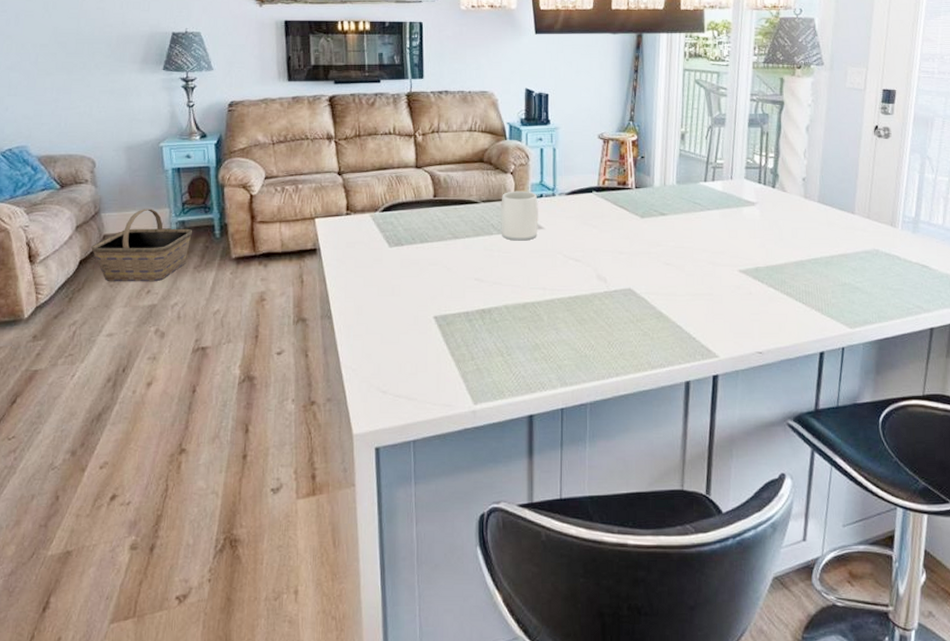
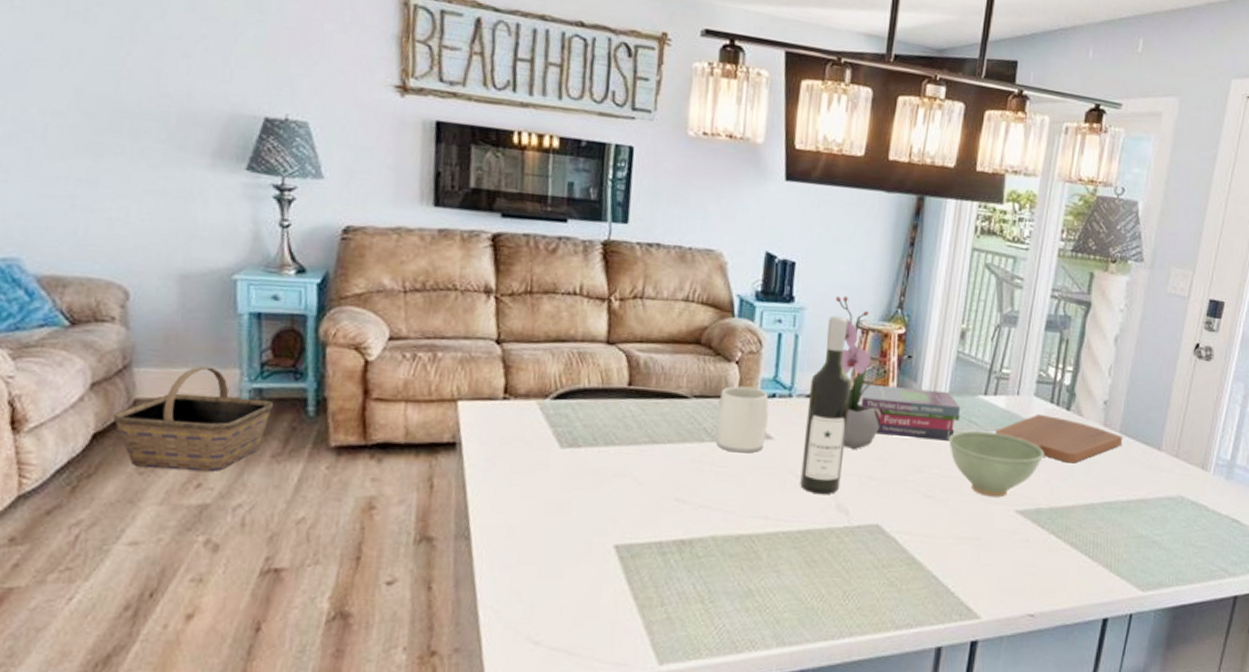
bottle: none [567,131,600,267] -> present [800,315,852,494]
flower arrangement: none [581,116,630,231] -> present [835,296,892,449]
books: none [607,181,687,220] -> present [859,384,961,441]
bowl: none [680,209,758,261] -> present [949,430,1044,497]
cutting board: none [716,192,822,230] -> present [996,413,1123,464]

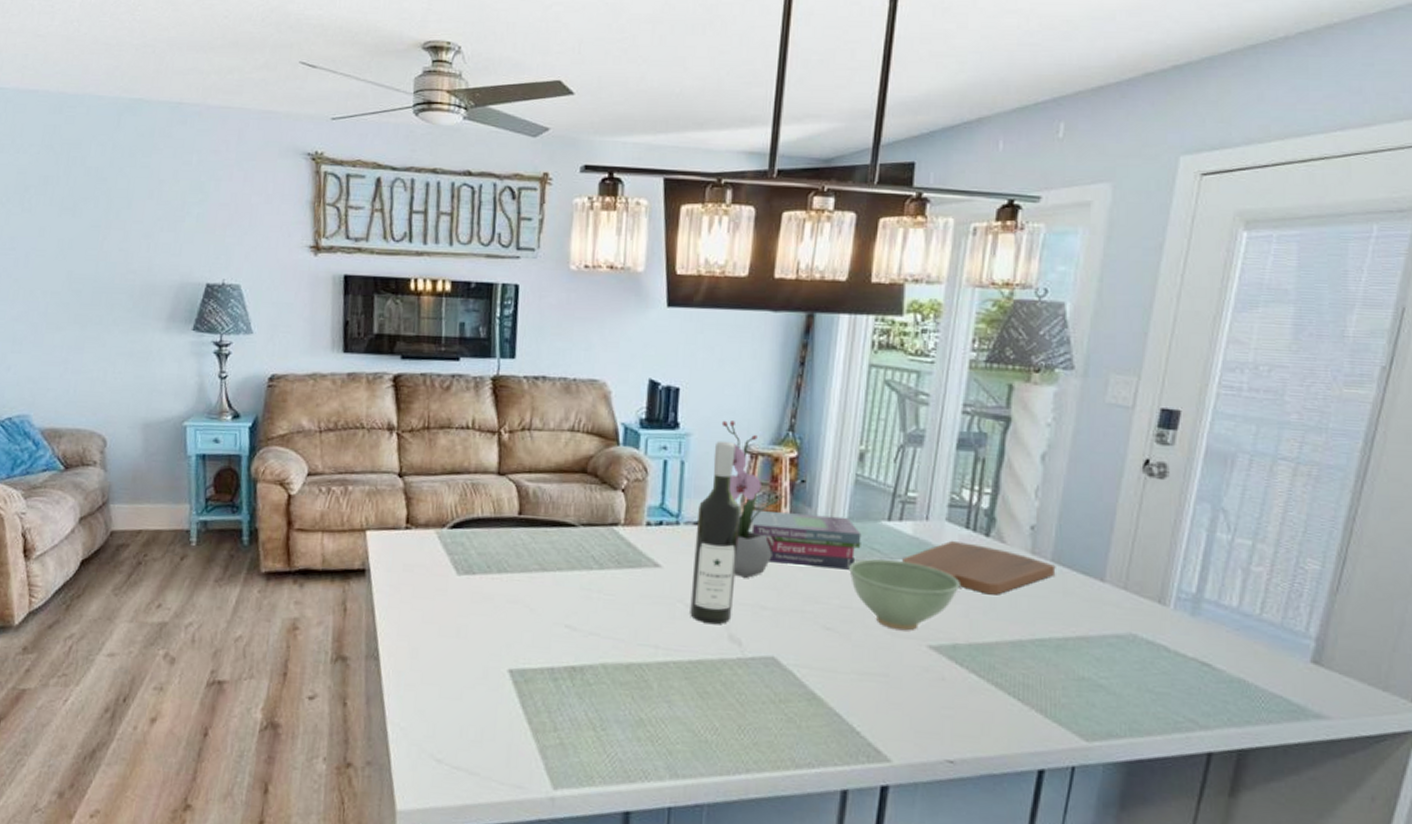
basket: present [113,366,273,472] -> none [95,502,216,594]
mug: present [716,386,769,453] -> none [604,514,656,581]

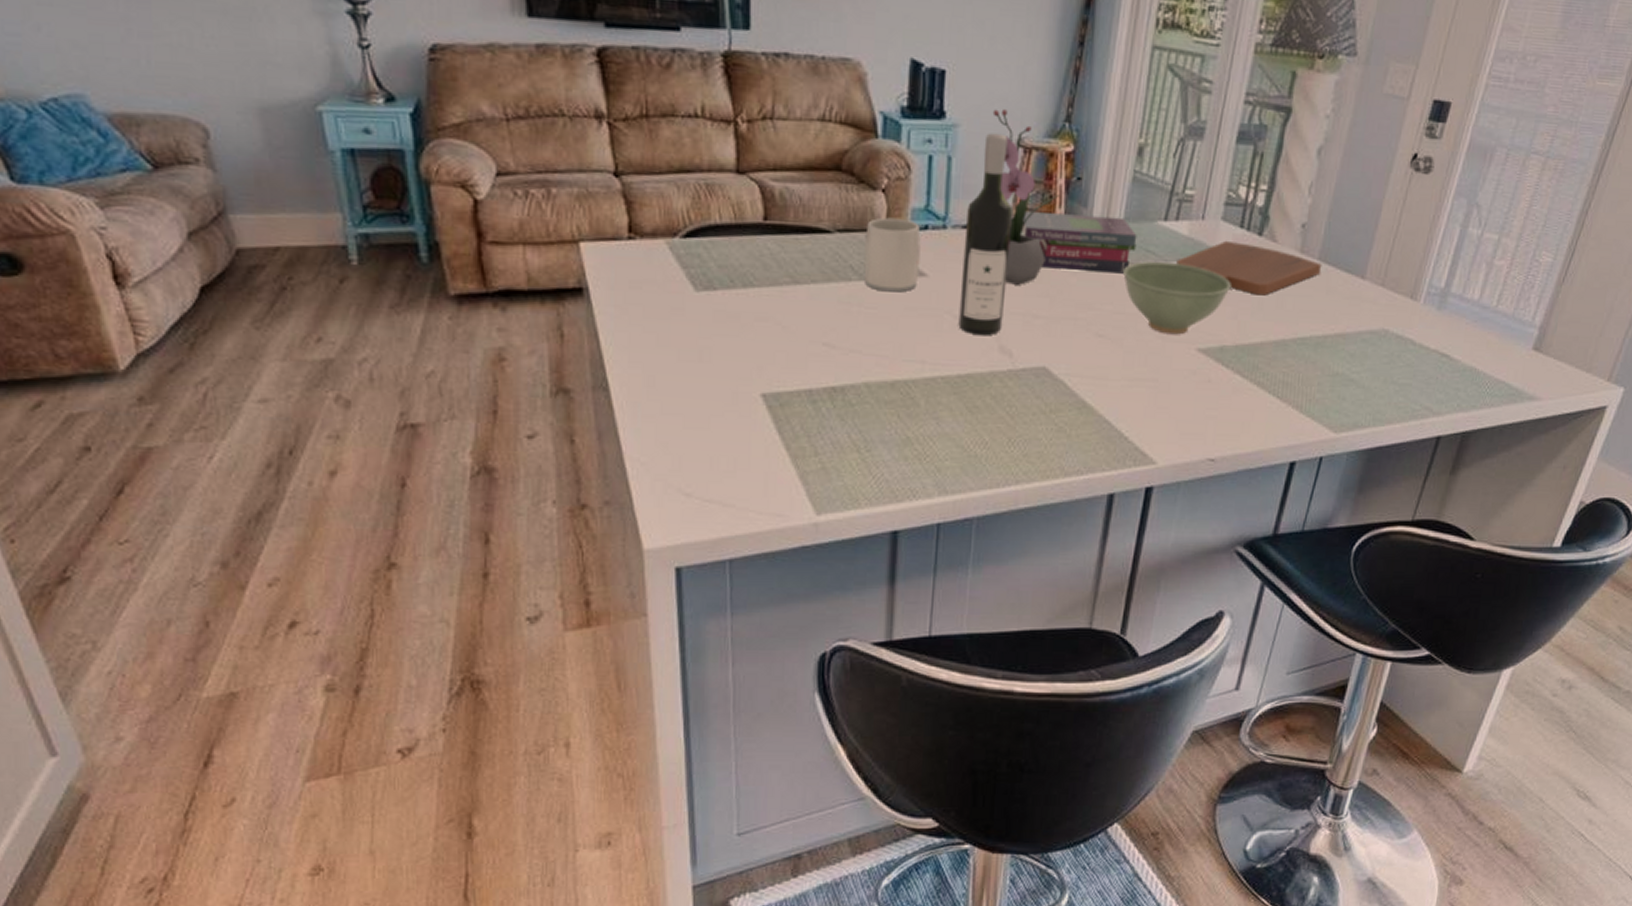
mug: none [604,514,656,581] -> present [864,217,921,292]

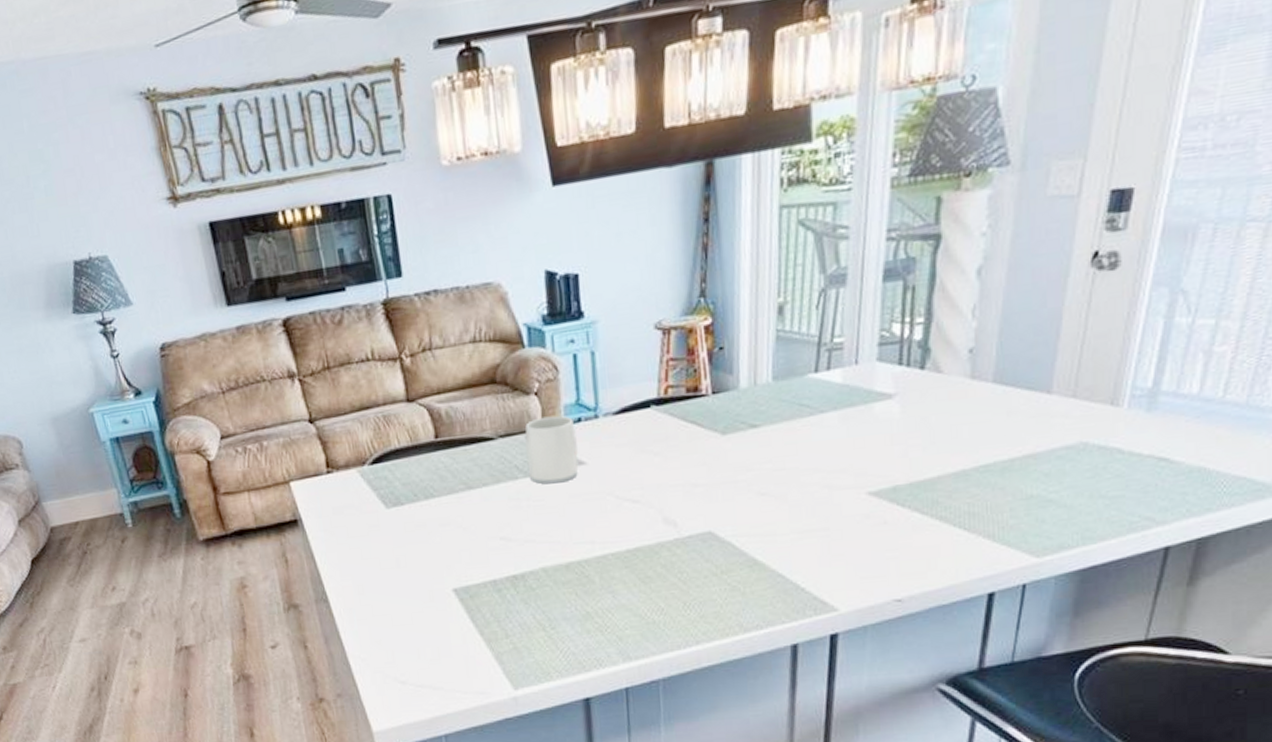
bottle: present [958,133,1014,335] -> none [615,320,664,511]
flower arrangement: present [992,109,1059,285] -> none [627,298,703,459]
books: present [1022,212,1137,274] -> none [670,377,789,439]
bowl: present [1123,261,1231,335] -> none [778,411,897,483]
cutting board: present [1176,240,1322,296] -> none [833,379,998,430]

